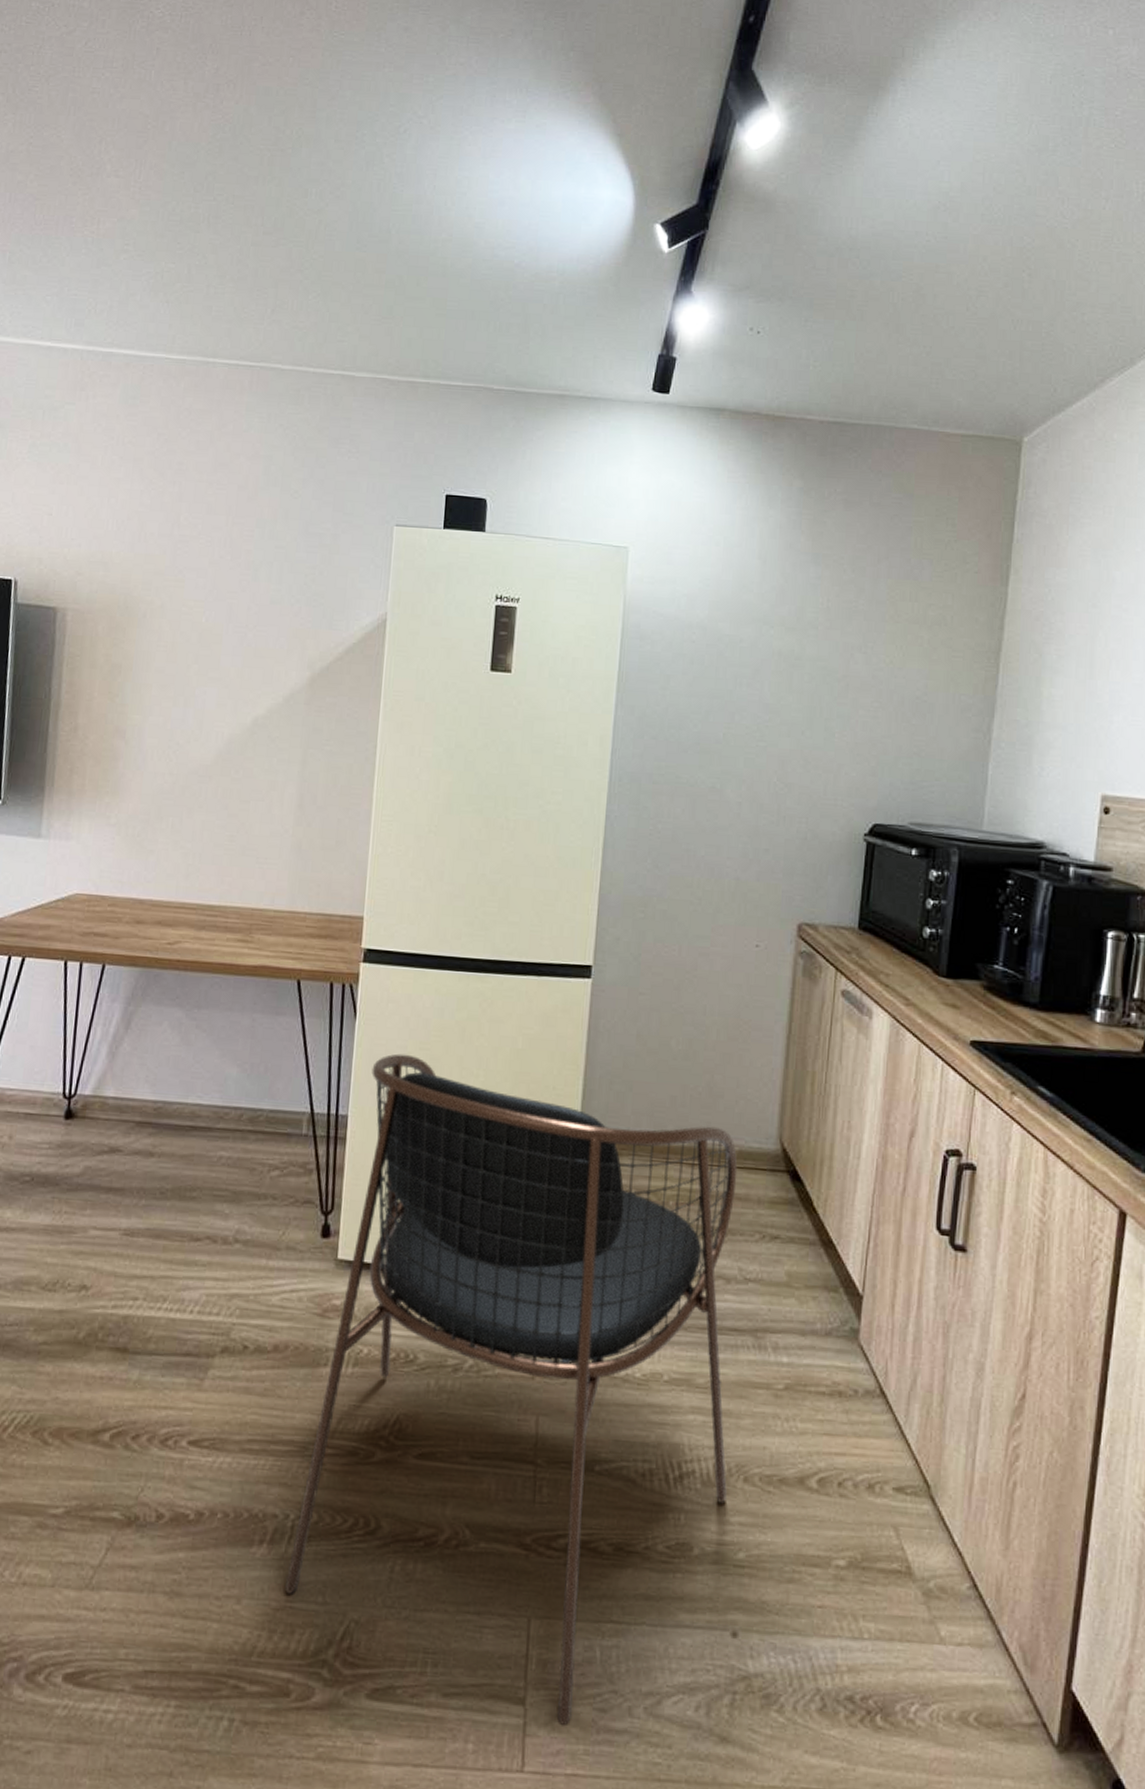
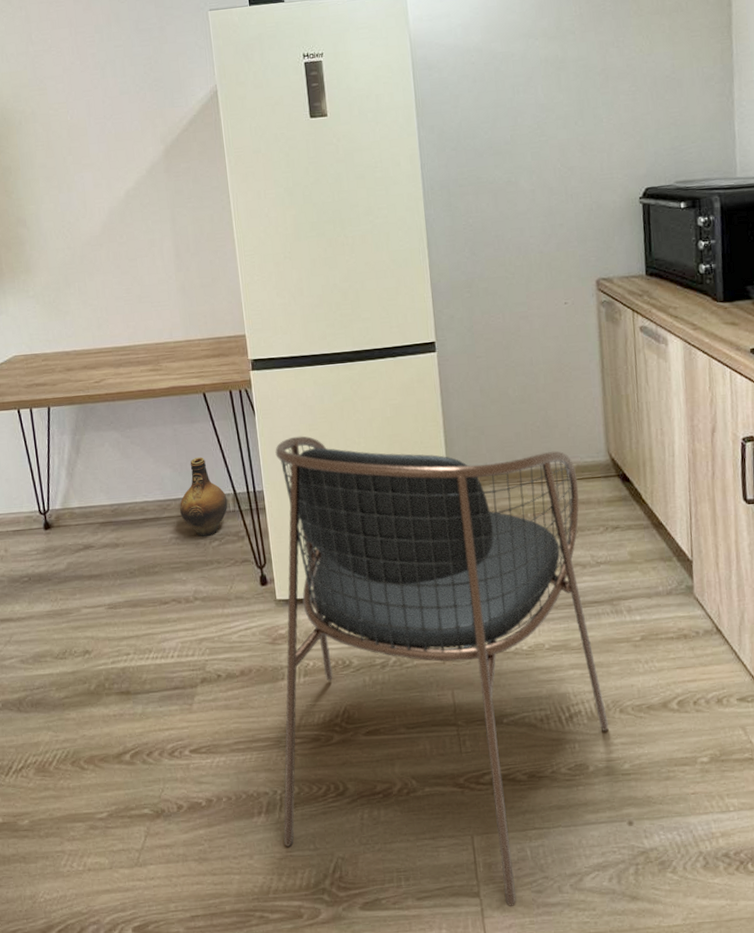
ceramic jug: none [238,1059,301,1163] -> present [179,457,228,537]

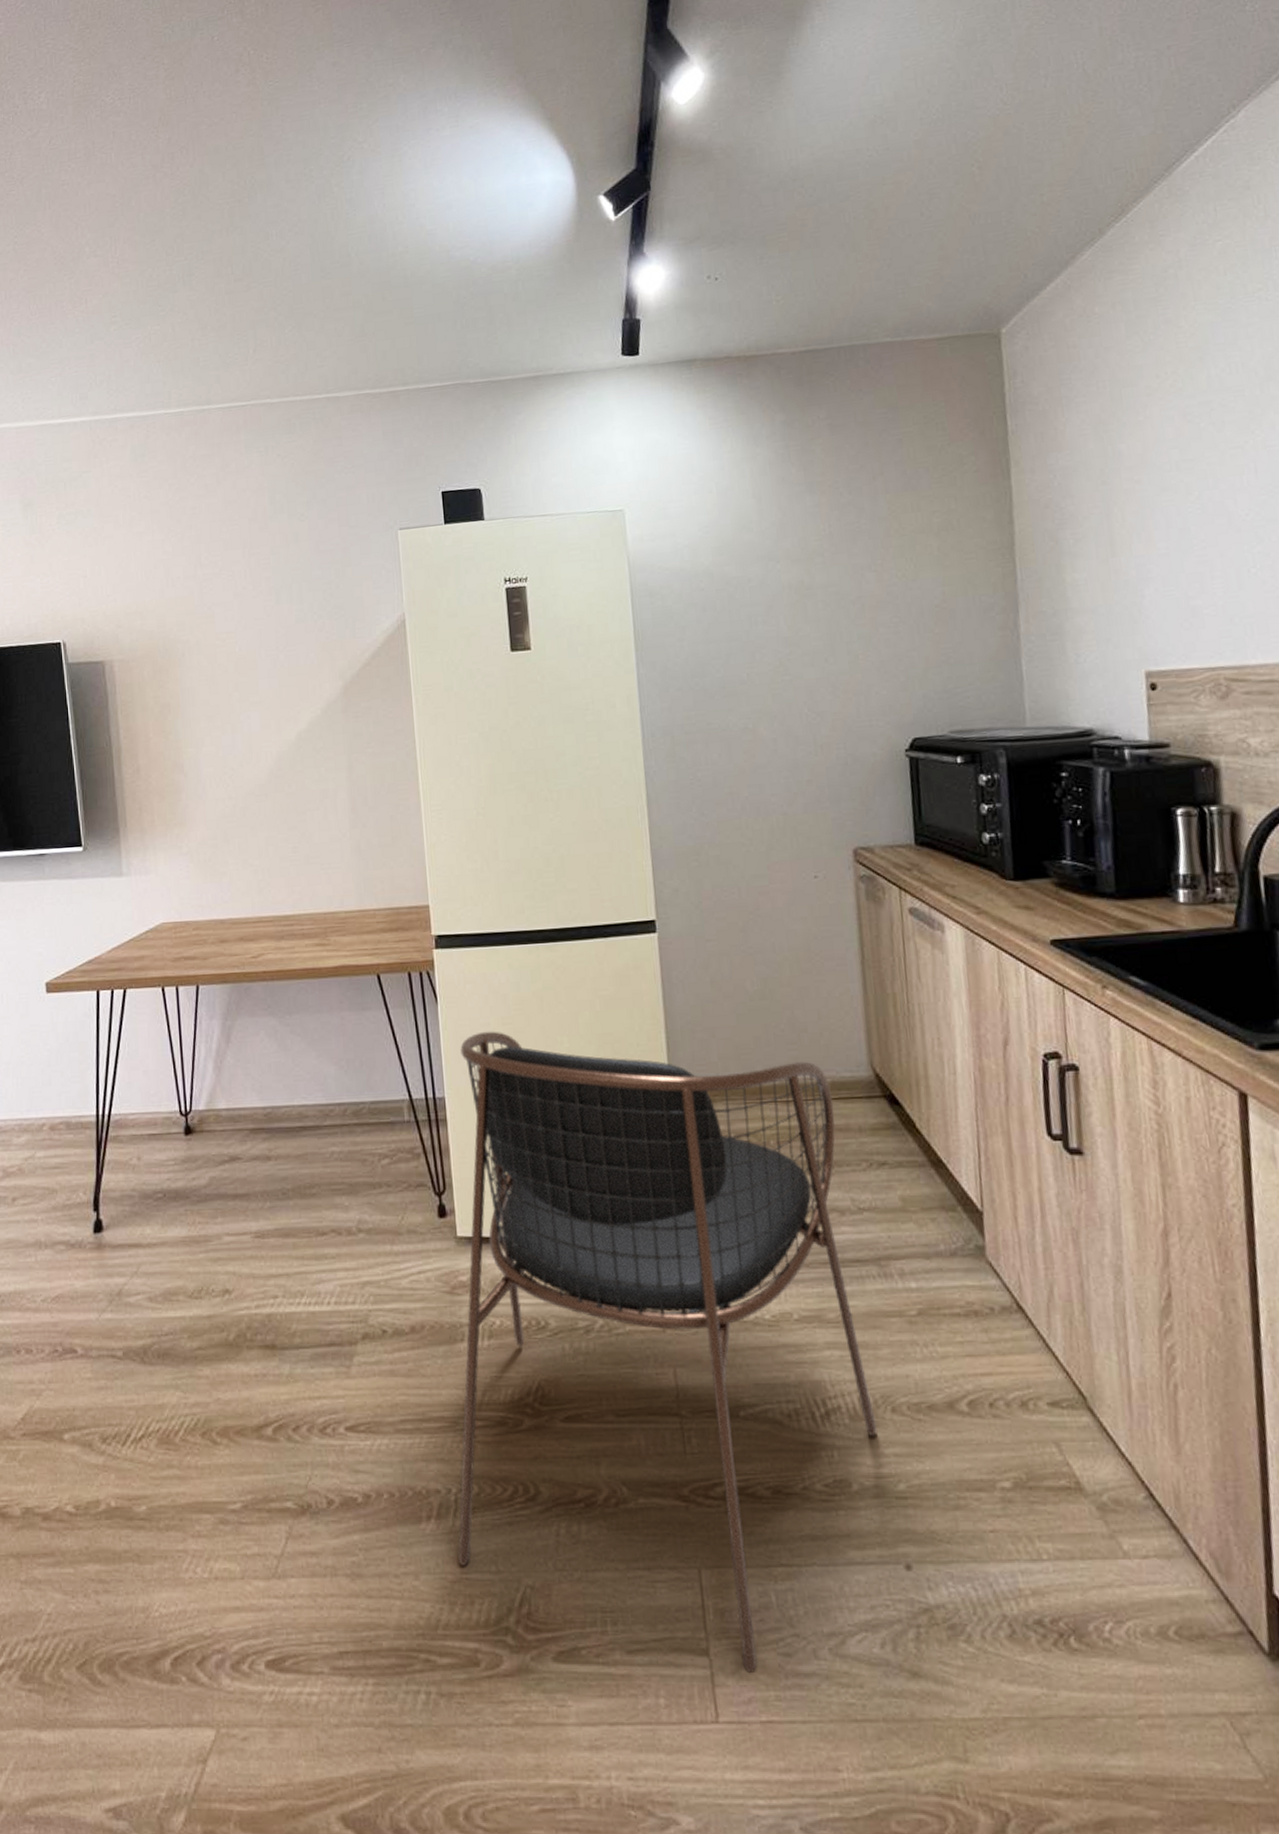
ceramic jug: present [179,457,228,537] -> none [344,1053,402,1153]

